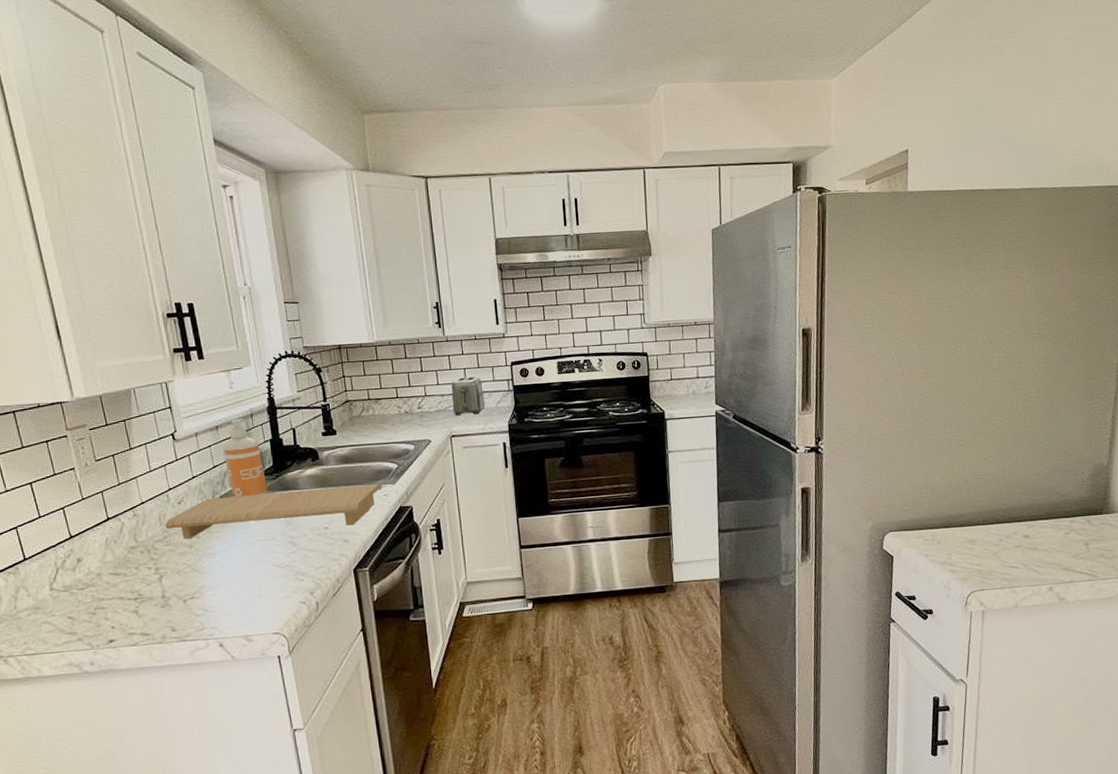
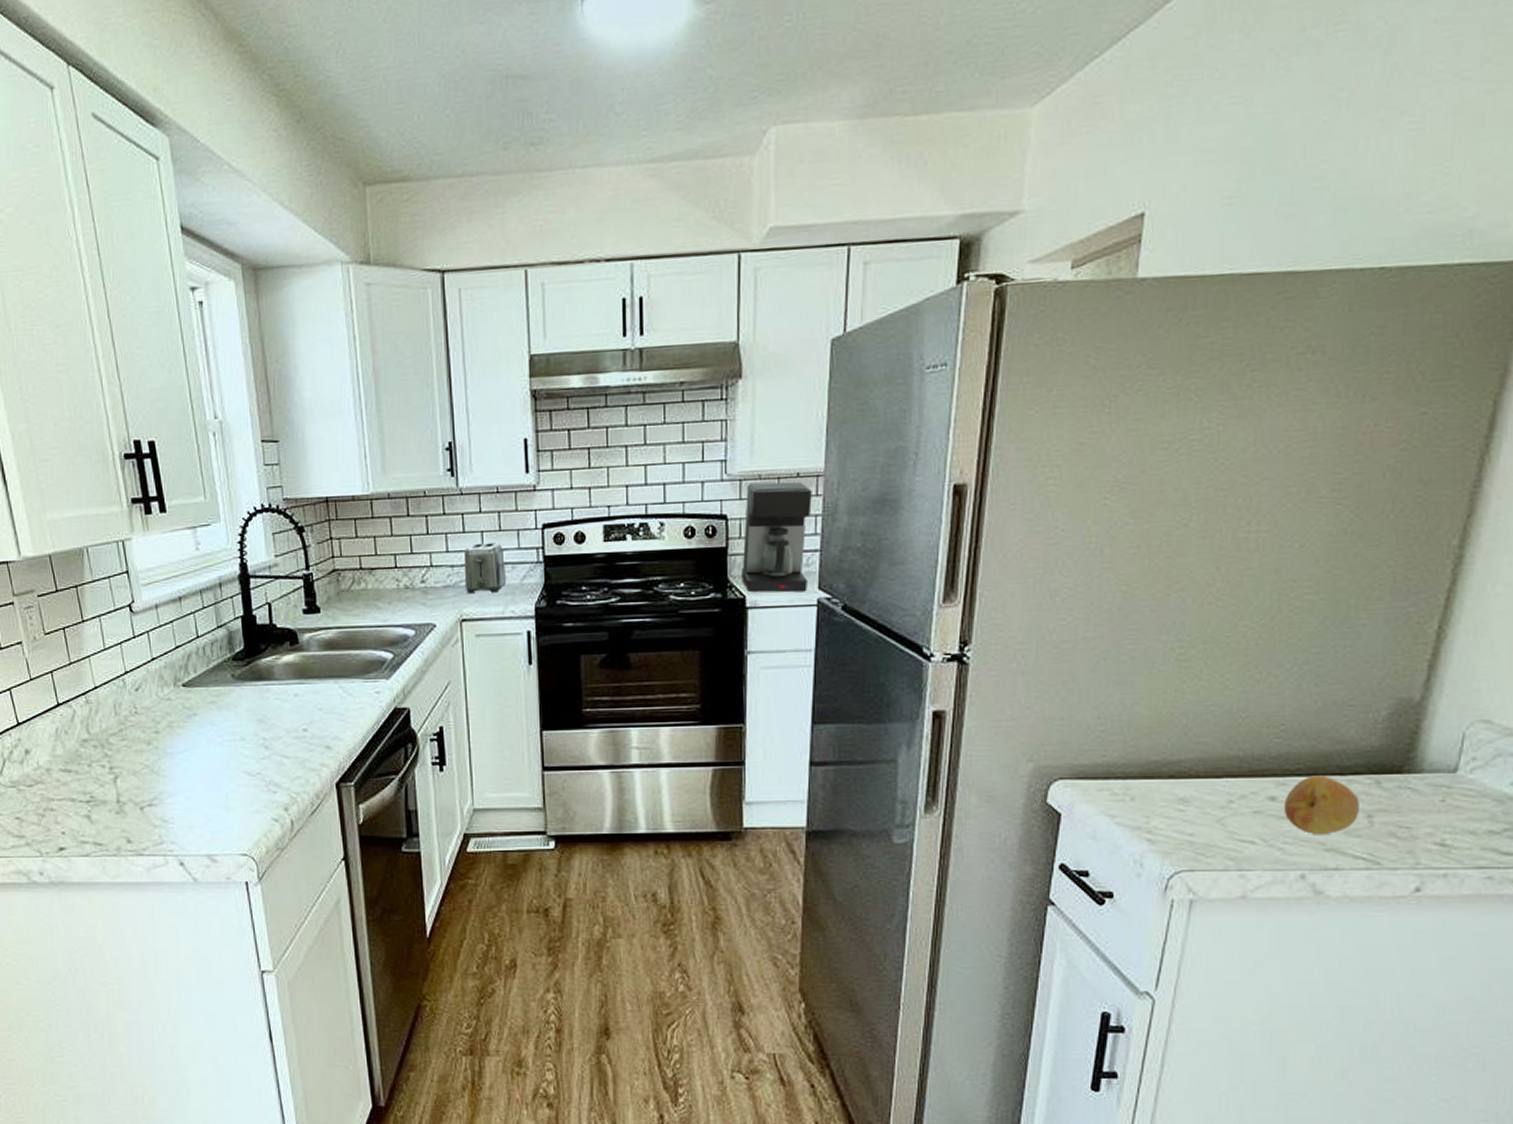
cutting board: present [164,484,383,539] -> none [119,678,374,733]
soap dispenser: present [223,418,268,498] -> none [187,587,238,686]
coffee maker: none [659,328,708,409] -> present [740,481,812,593]
fruit: none [1033,518,1081,560] -> present [1283,775,1361,836]

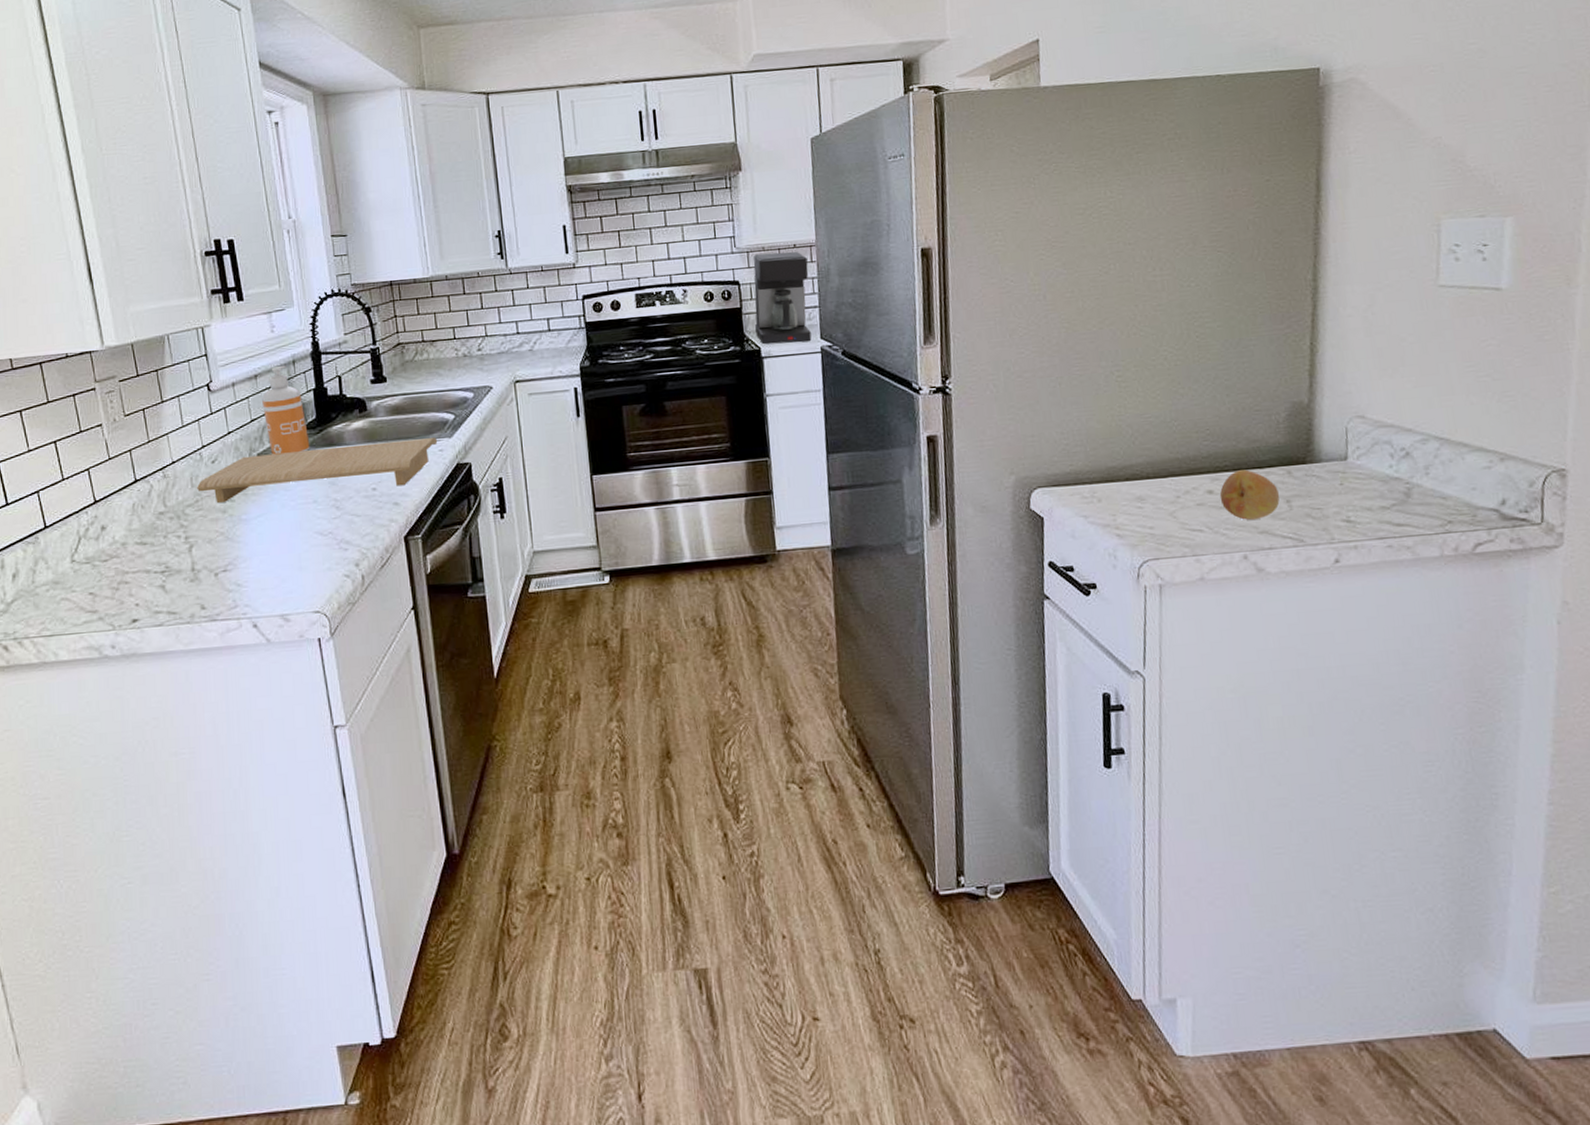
cutting board: none [119,678,374,733] -> present [196,438,438,503]
soap dispenser: none [187,587,238,686] -> present [262,365,310,455]
toaster: present [463,542,507,594] -> none [514,313,554,358]

